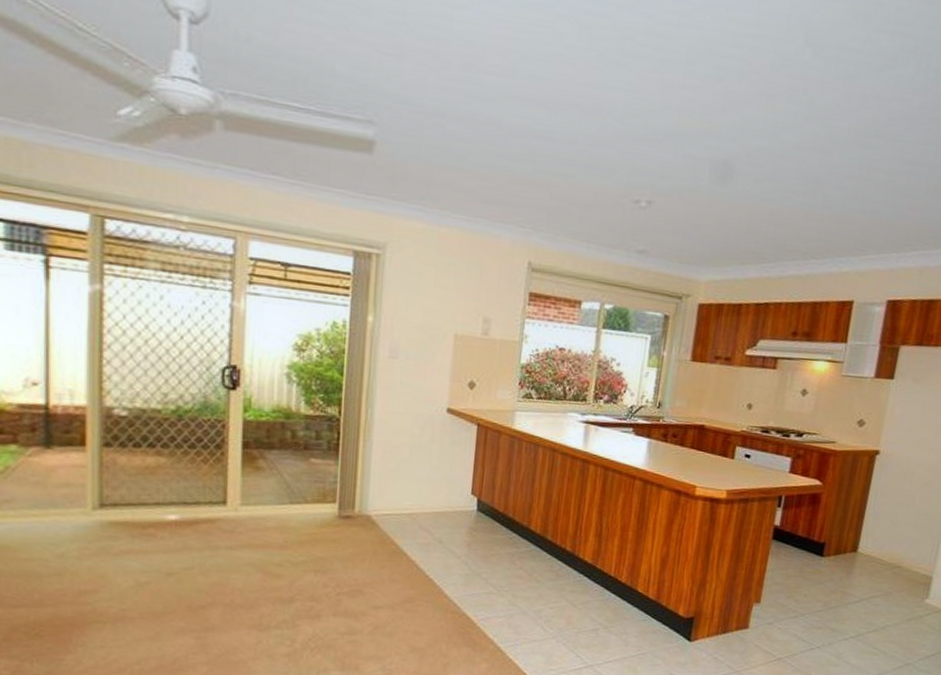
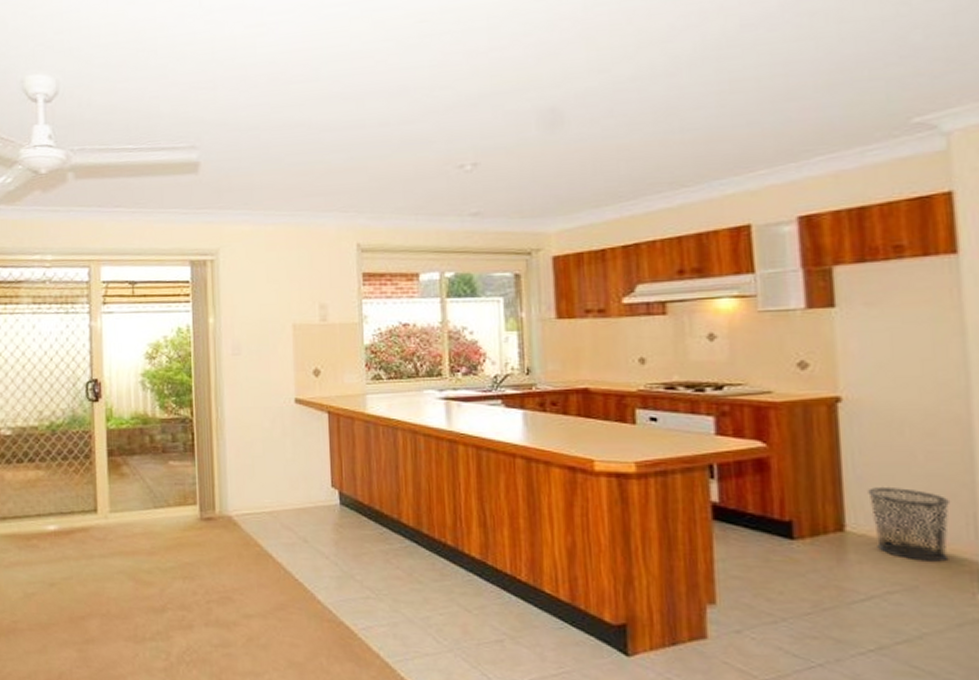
waste bin: none [874,520,927,576] -> present [868,486,951,562]

